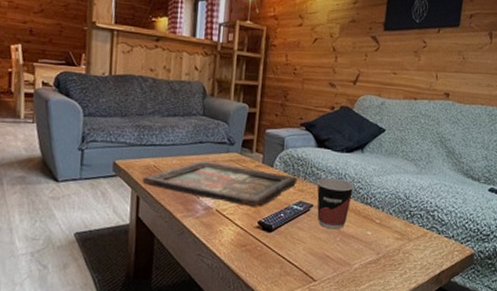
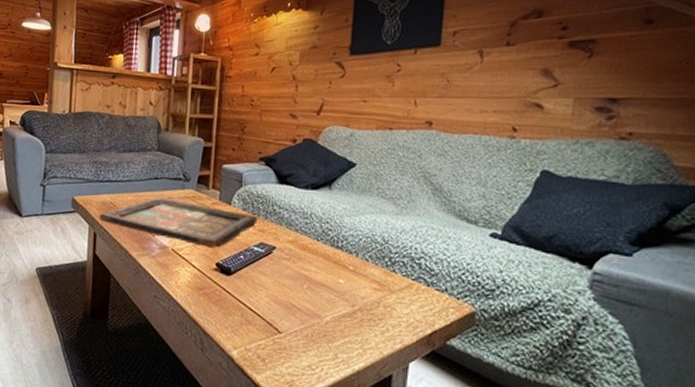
cup: present [317,177,355,230] -> none [279,217,322,276]

